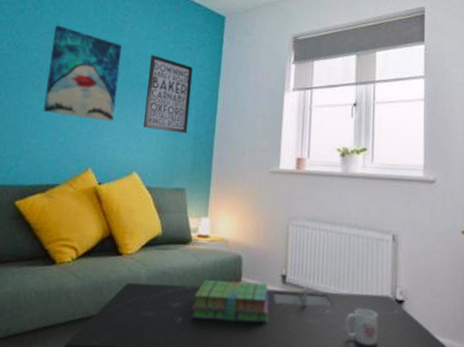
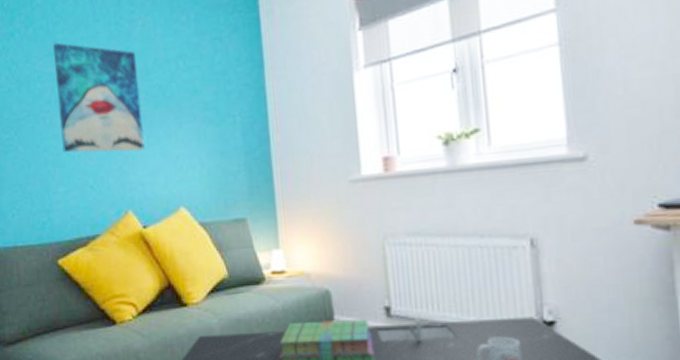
wall art: present [144,55,193,134] -> none [172,56,236,152]

